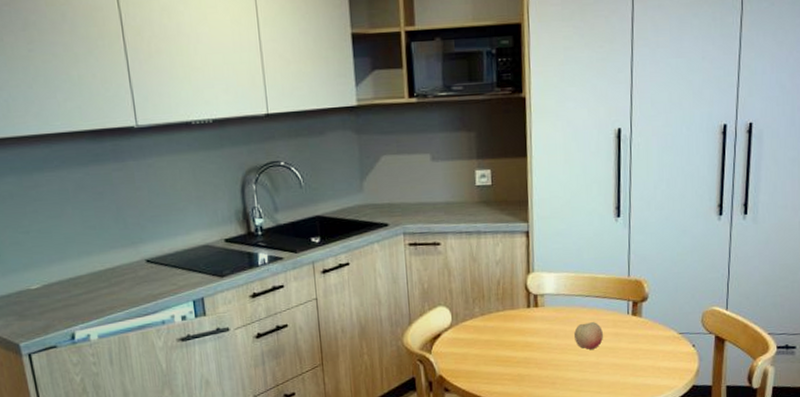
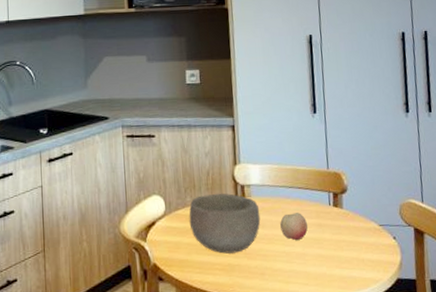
bowl: none [477,303,554,364] -> present [189,193,261,254]

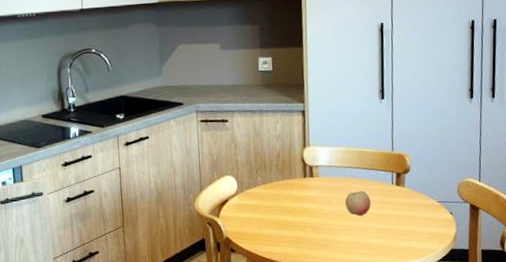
bowl: present [189,193,261,254] -> none [259,173,327,228]

